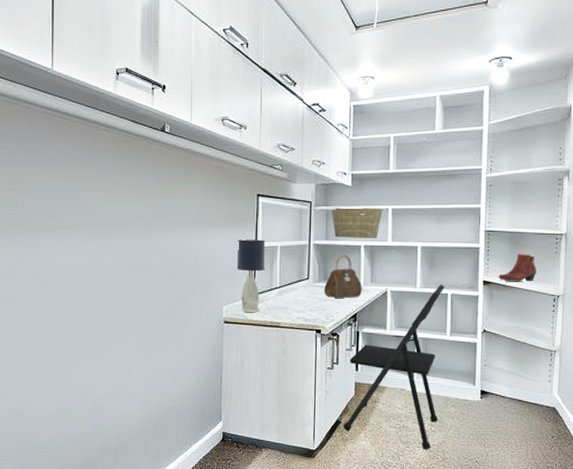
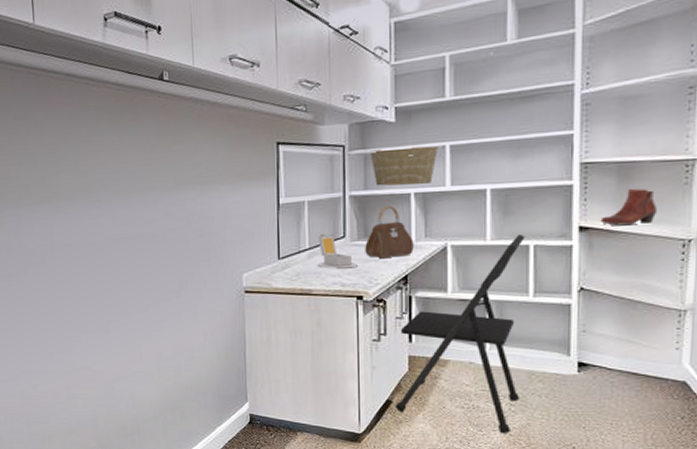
table lamp: present [236,239,266,313] -> none [255,195,291,280]
jewelry box: none [286,274,318,306] -> present [318,233,358,269]

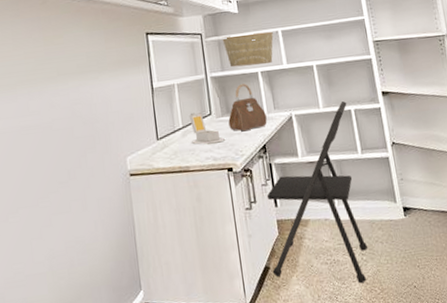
boot: present [600,188,657,226] -> none [394,59,429,89]

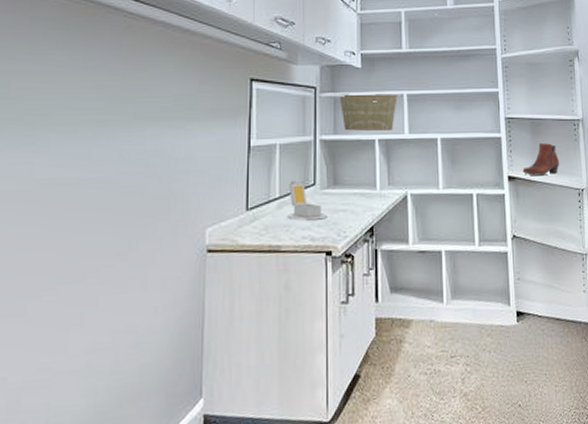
handbag: present [228,83,267,132] -> none [334,152,379,209]
folding chair: present [266,101,368,283] -> none [363,183,474,399]
boot: none [394,59,429,89] -> present [522,142,559,176]

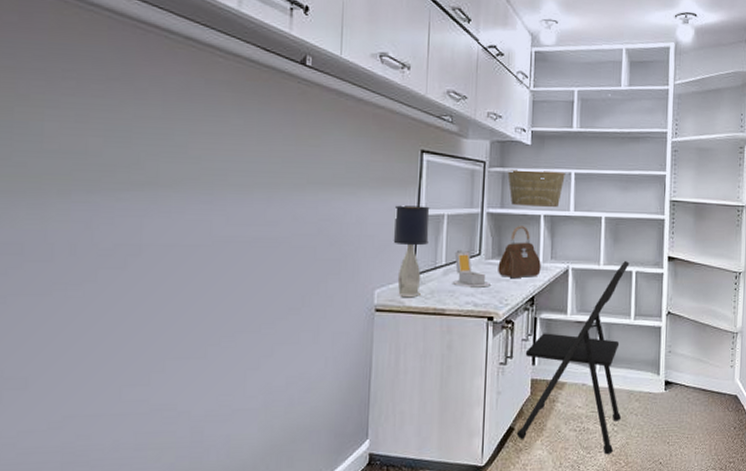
table lamp: none [224,136,261,236] -> present [393,205,430,298]
handbag: none [334,152,379,209] -> present [498,226,541,279]
folding chair: none [363,183,474,399] -> present [516,261,630,454]
boot: present [522,142,559,176] -> none [683,226,719,258]

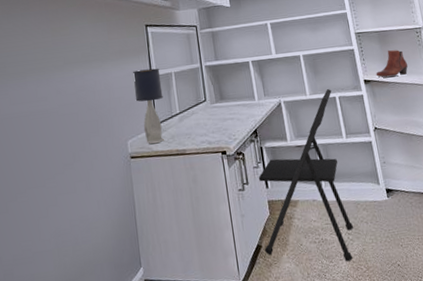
jewelry box: present [453,249,490,288] -> none [185,99,219,130]
handbag: present [498,226,541,279] -> none [222,72,258,117]
basket: present [507,169,565,207] -> none [215,24,263,57]
boot: none [683,226,719,258] -> present [376,49,408,78]

